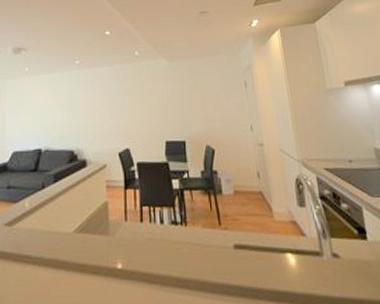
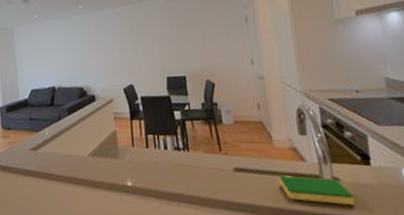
dish sponge: none [280,252,354,285] -> present [279,175,354,205]

